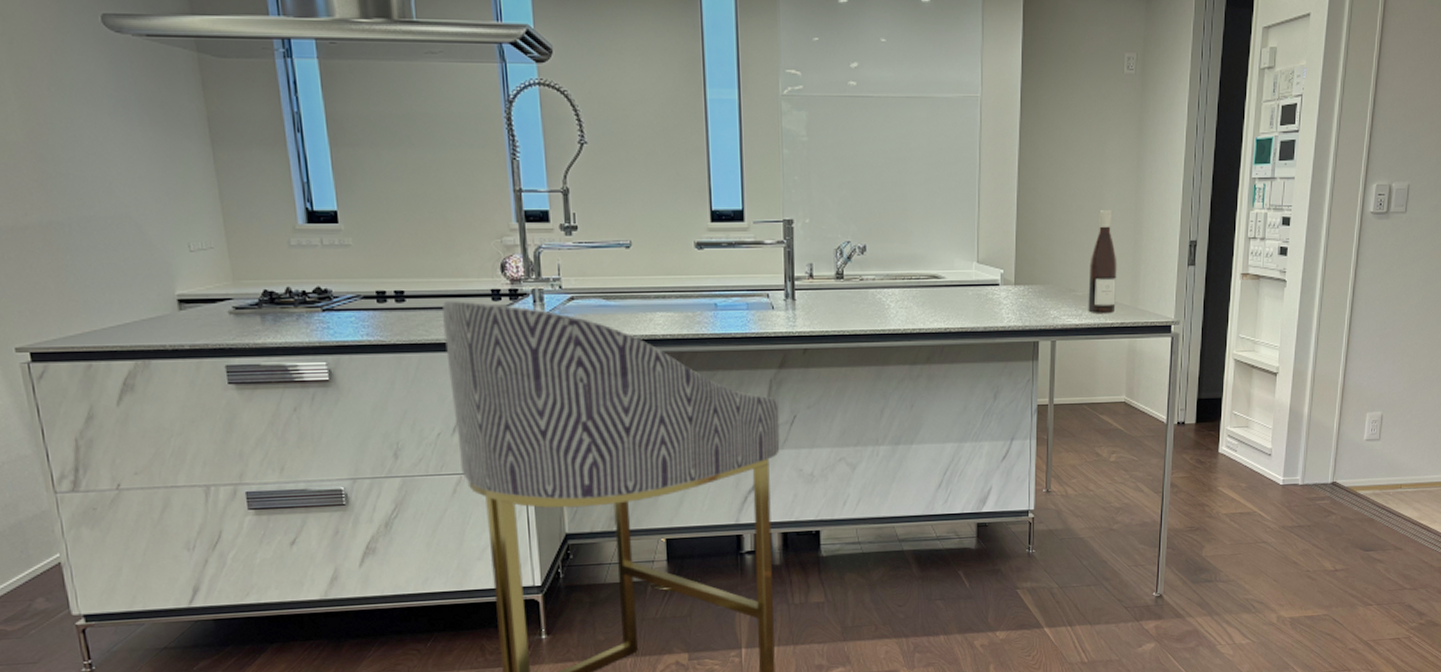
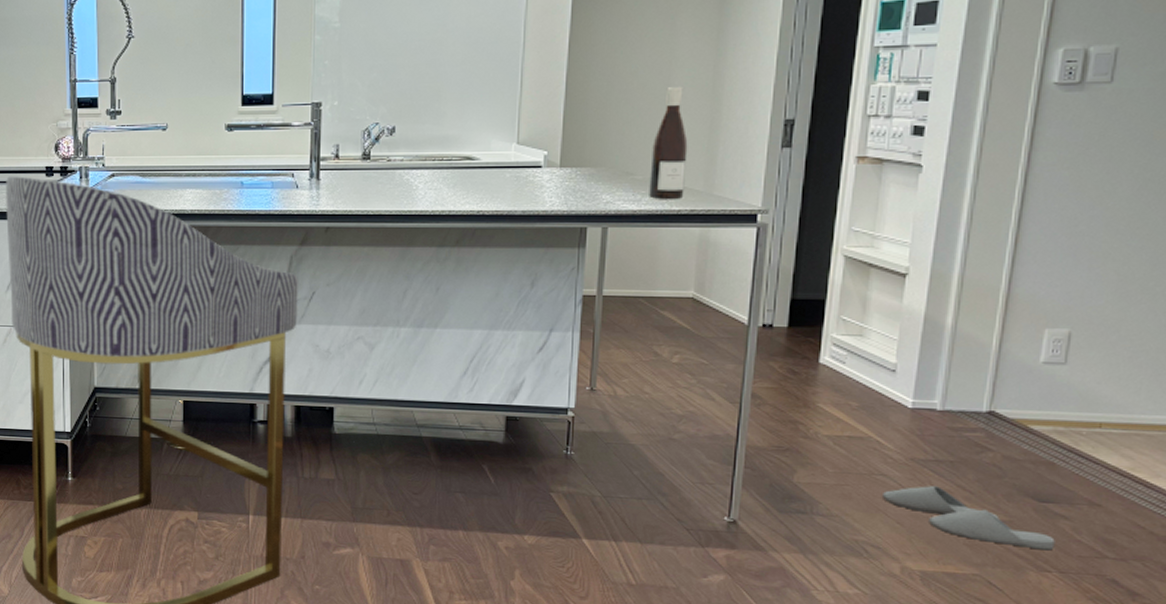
slippers: none [1263,547,1375,589] -> present [881,486,1055,551]

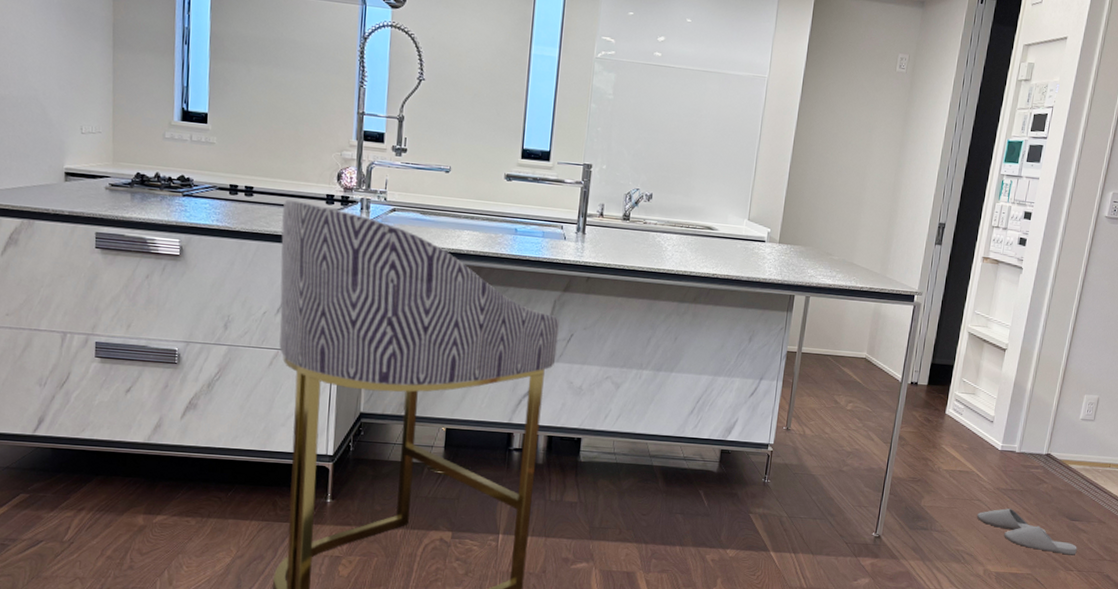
bottle: present [649,87,688,200] -> none [841,187,873,279]

